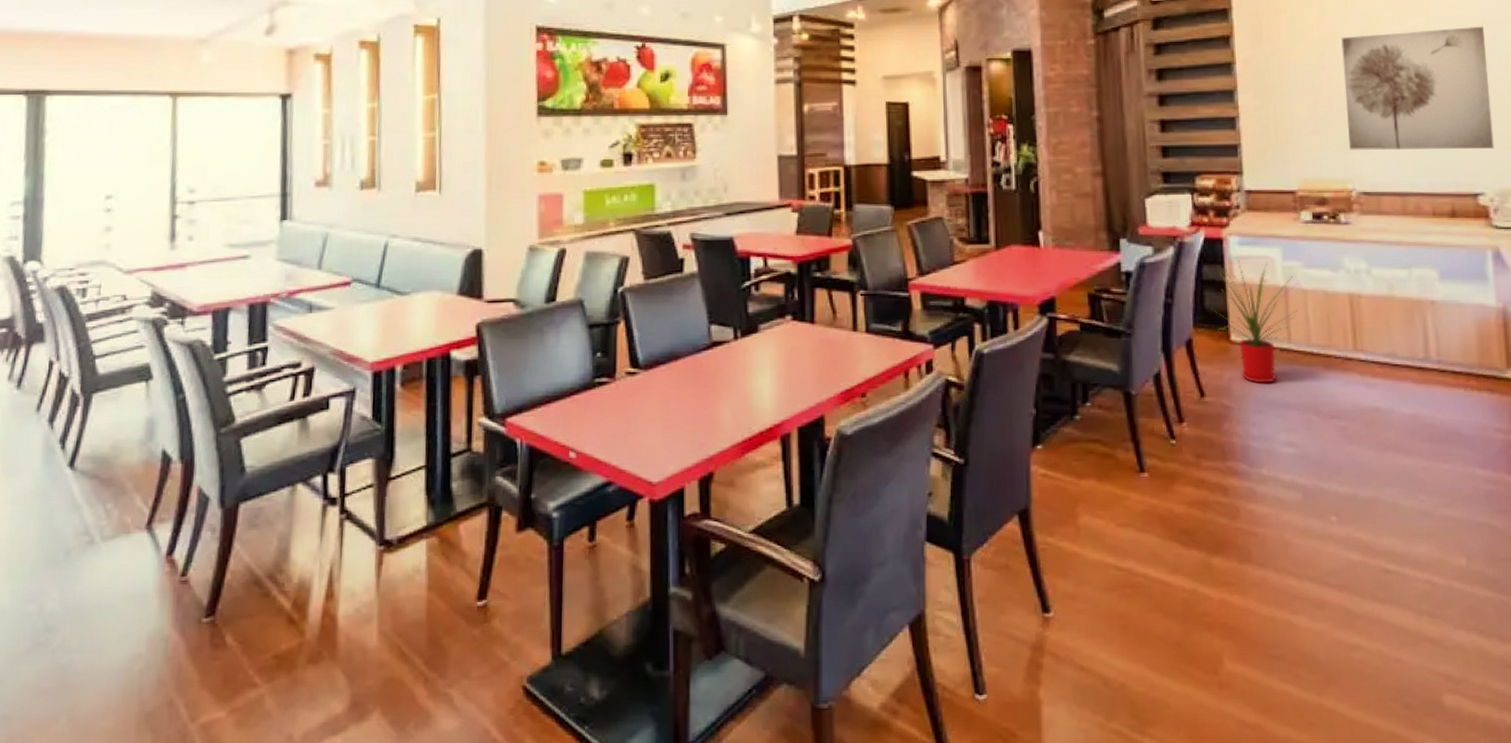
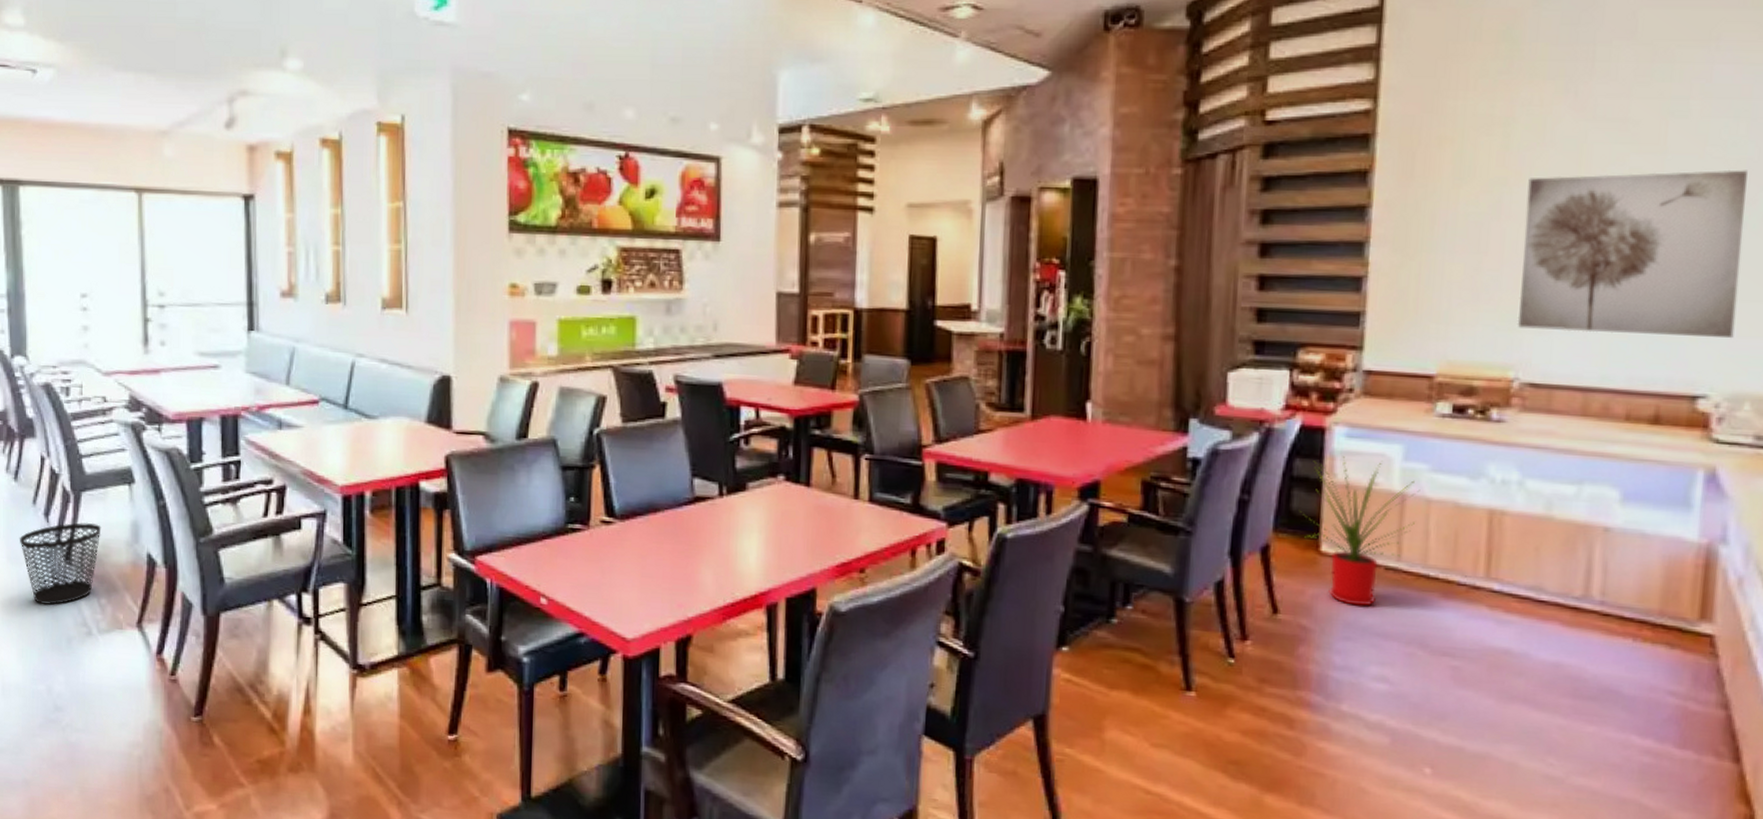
wastebasket: none [17,425,113,518] -> present [19,522,101,605]

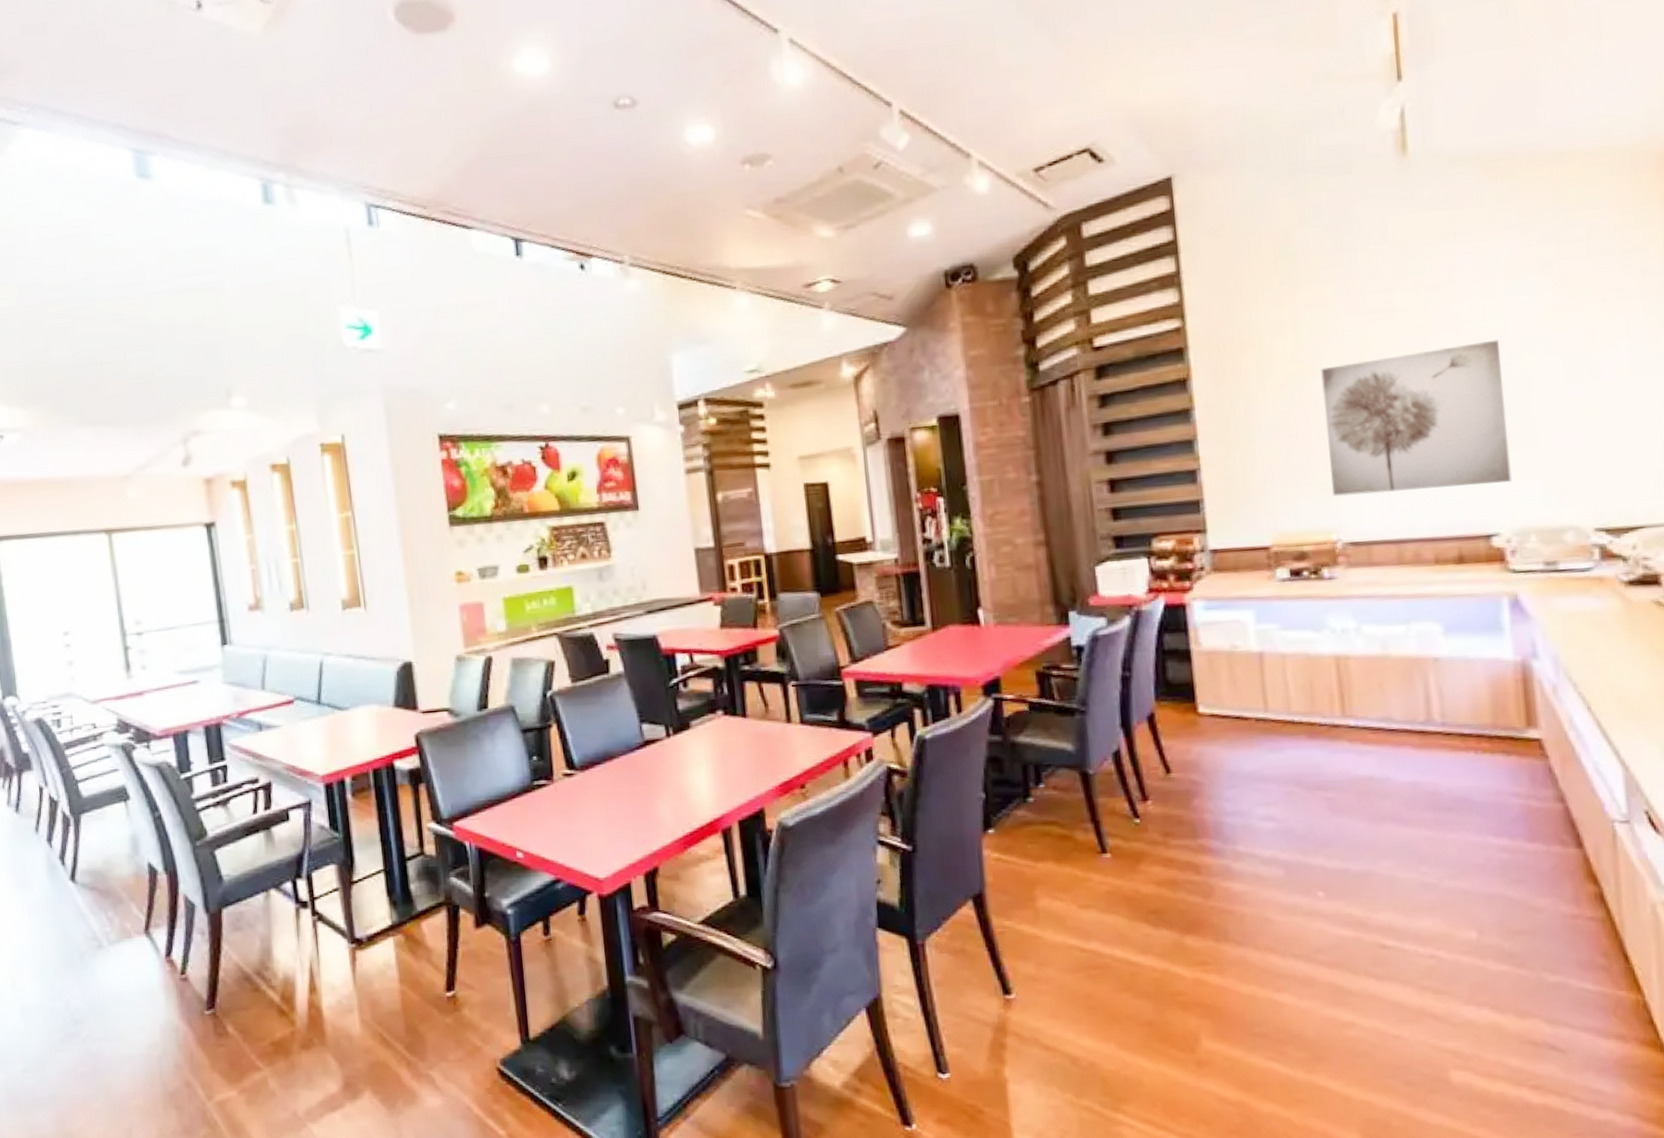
wastebasket: present [19,522,101,605] -> none [25,842,103,926]
house plant: present [1300,455,1420,607] -> none [1175,626,1275,757]

